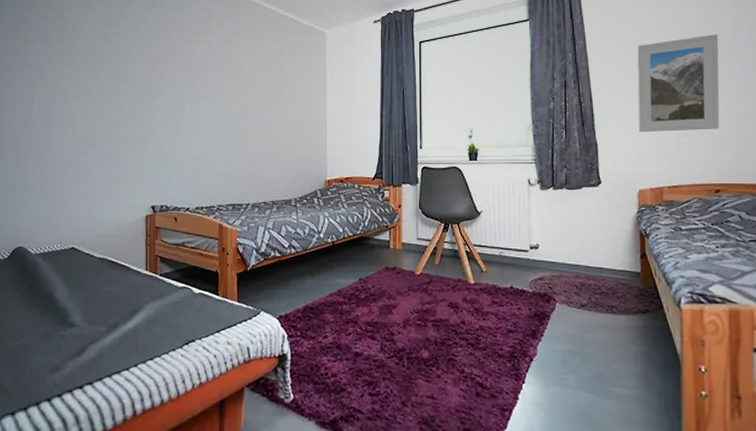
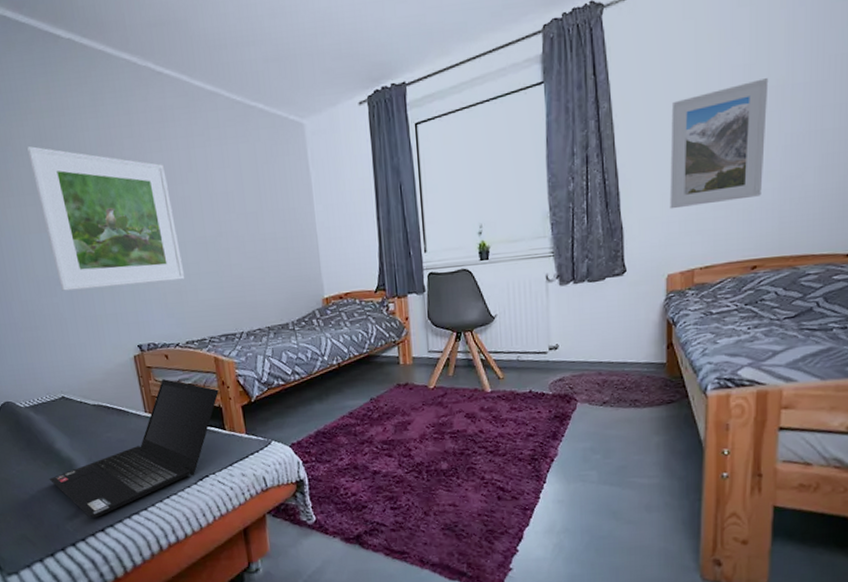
laptop computer: none [41,240,218,373] -> present [49,379,219,518]
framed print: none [91,28,205,151] -> present [26,145,186,291]

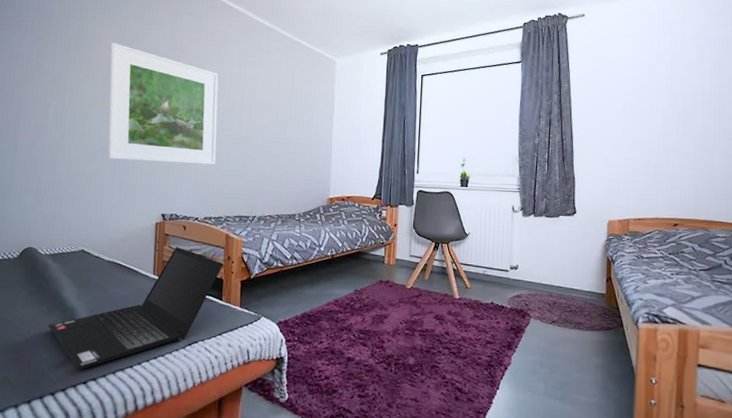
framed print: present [669,78,769,209] -> none [611,86,685,171]

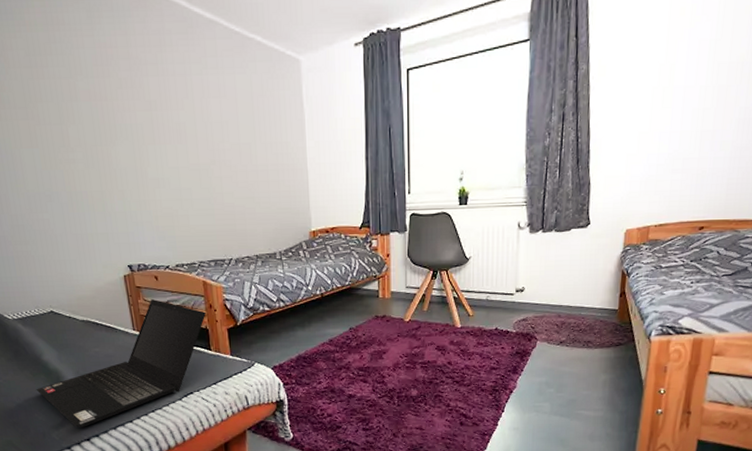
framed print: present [107,42,219,165] -> none [19,58,178,208]

